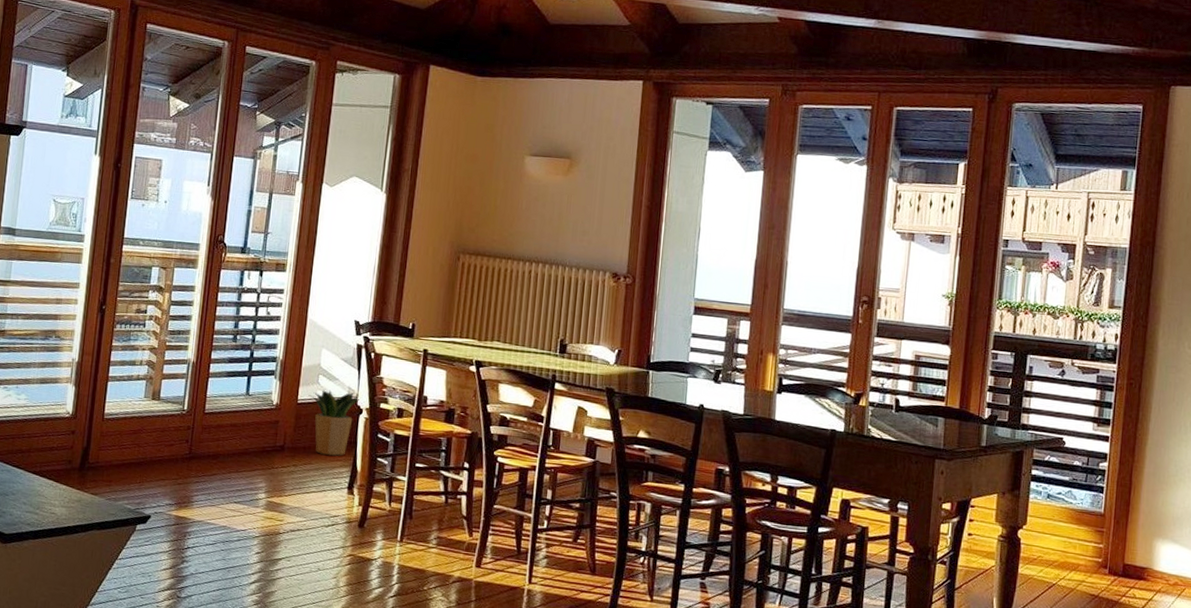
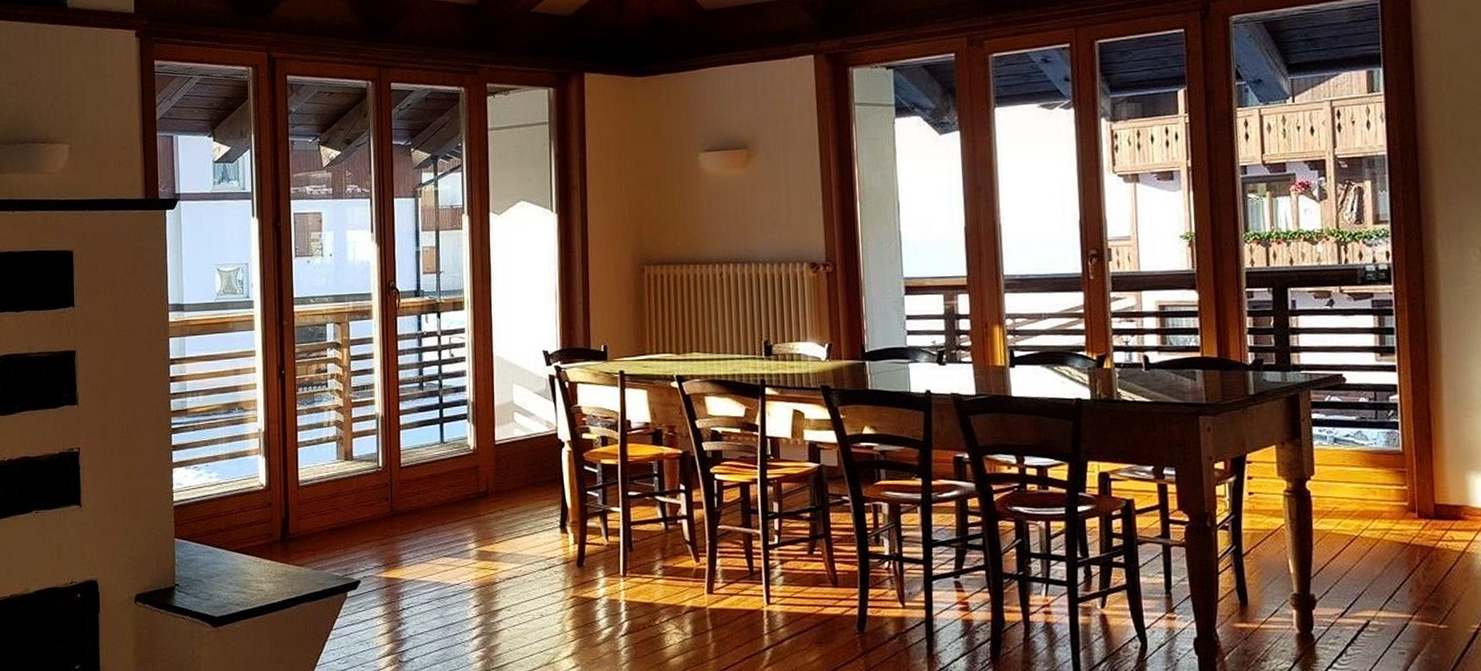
potted plant: present [308,389,360,456] -> none [505,425,559,495]

